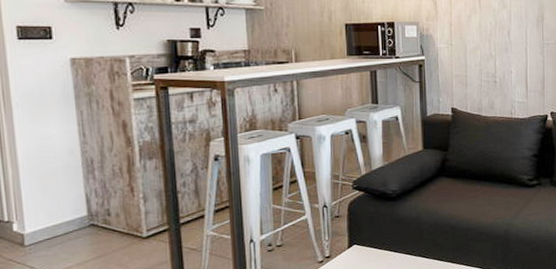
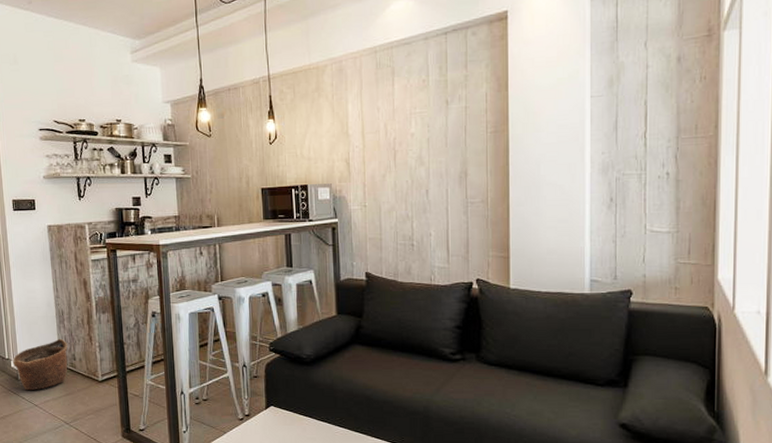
basket: none [14,191,99,258] -> present [12,338,68,391]

